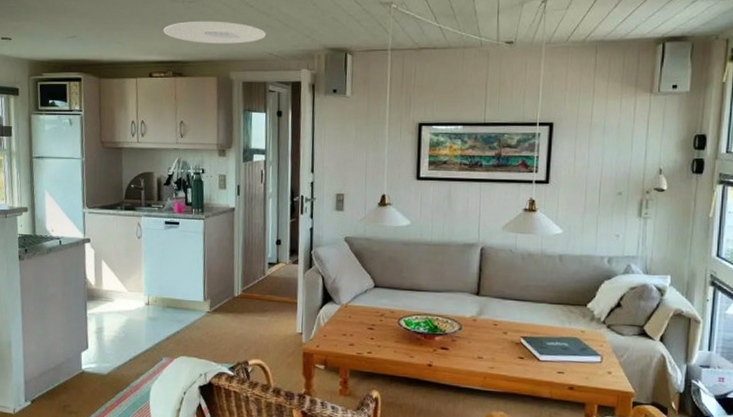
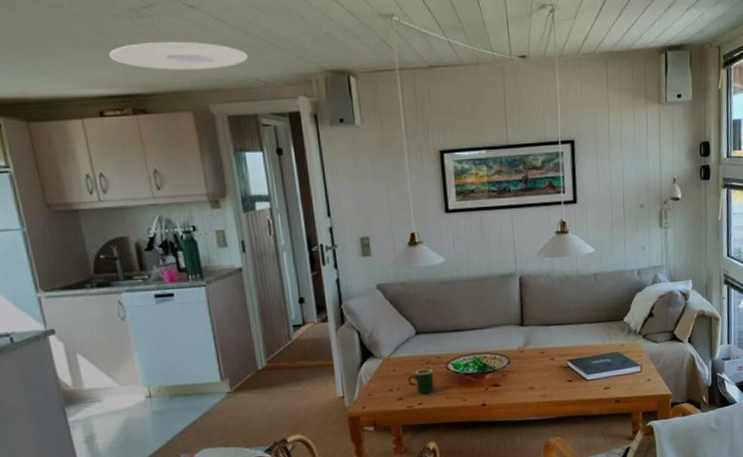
mug: none [361,319,386,345] -> present [407,368,435,395]

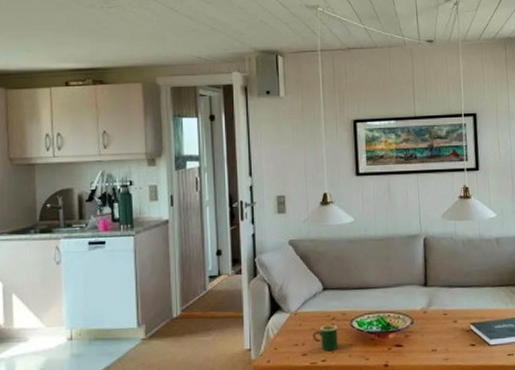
ceiling light: present [109,41,248,70] -> none [80,26,193,49]

